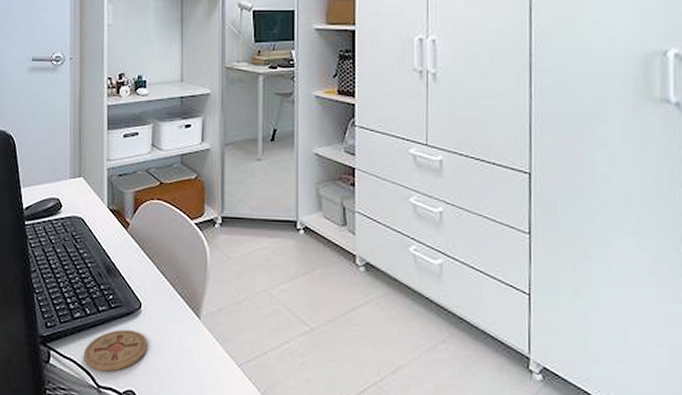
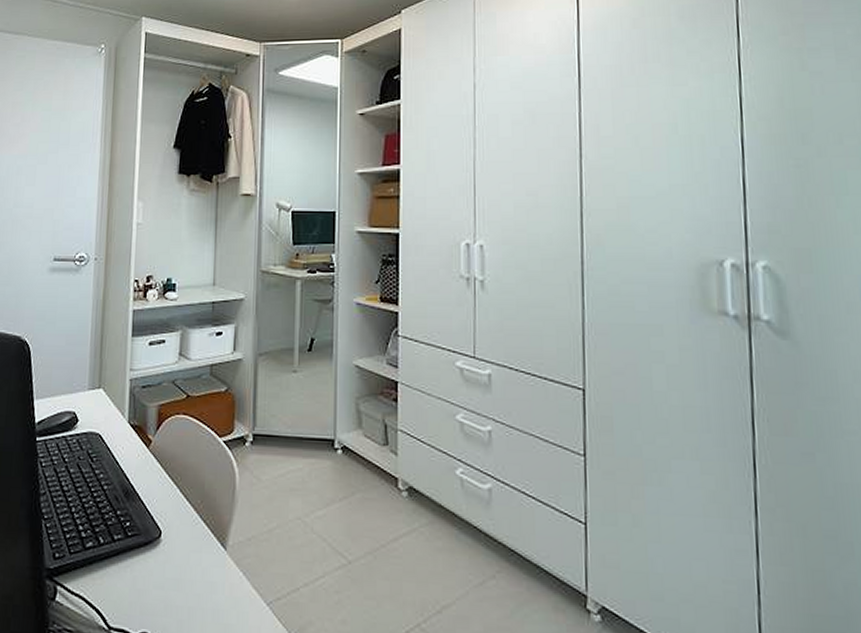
coaster: present [83,329,148,372] -> none [93,562,167,611]

